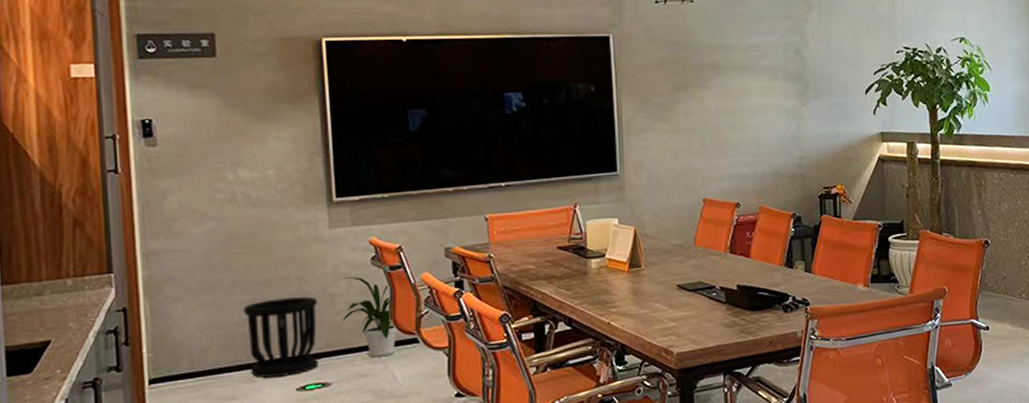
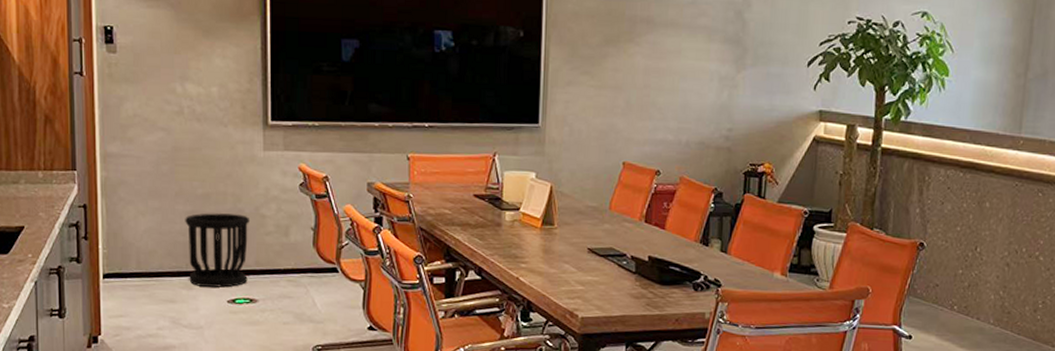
house plant: present [343,277,398,358] -> none [271,200,320,282]

